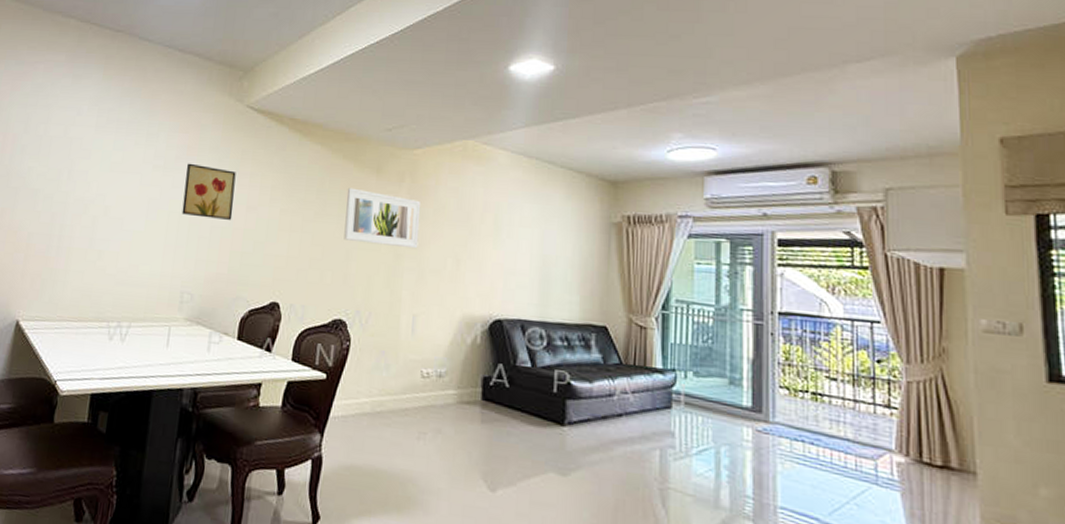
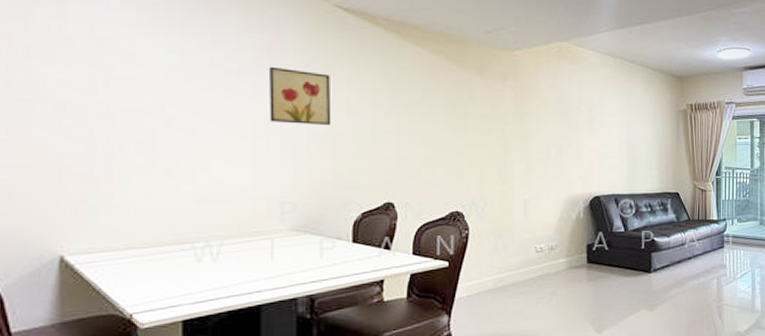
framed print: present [344,187,421,249] -> none [452,88,525,142]

